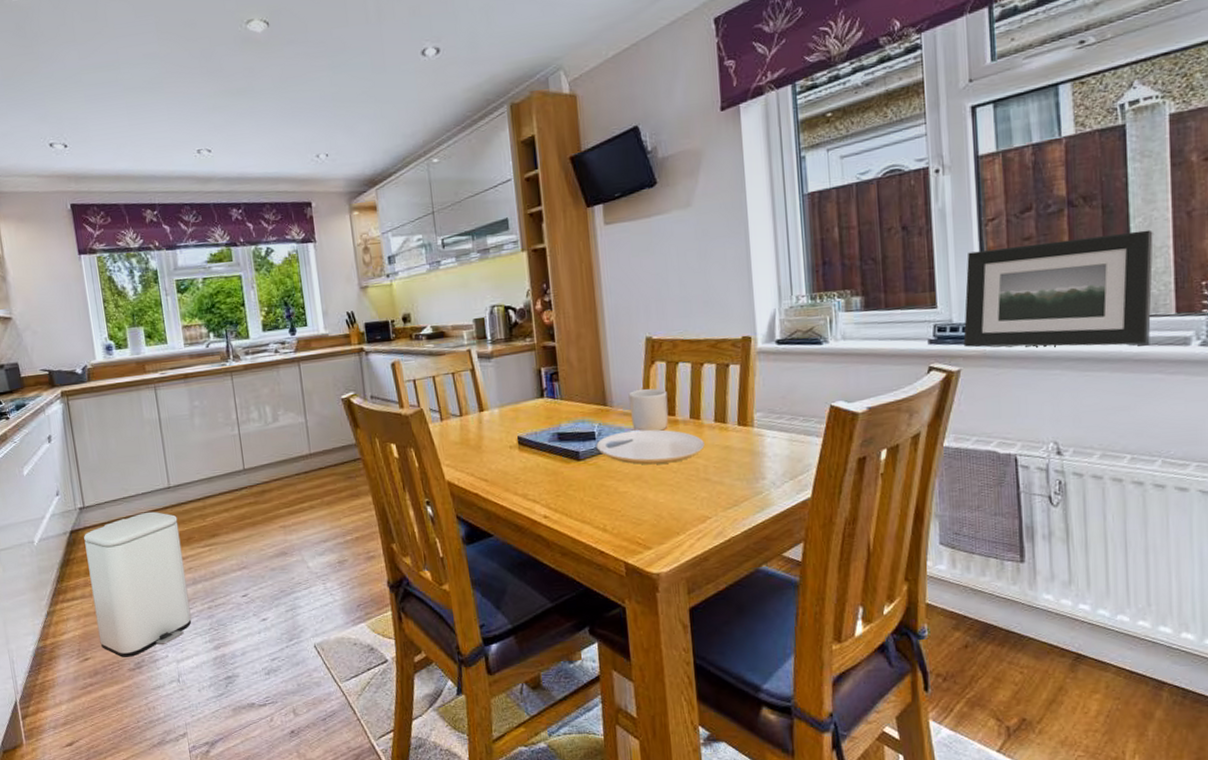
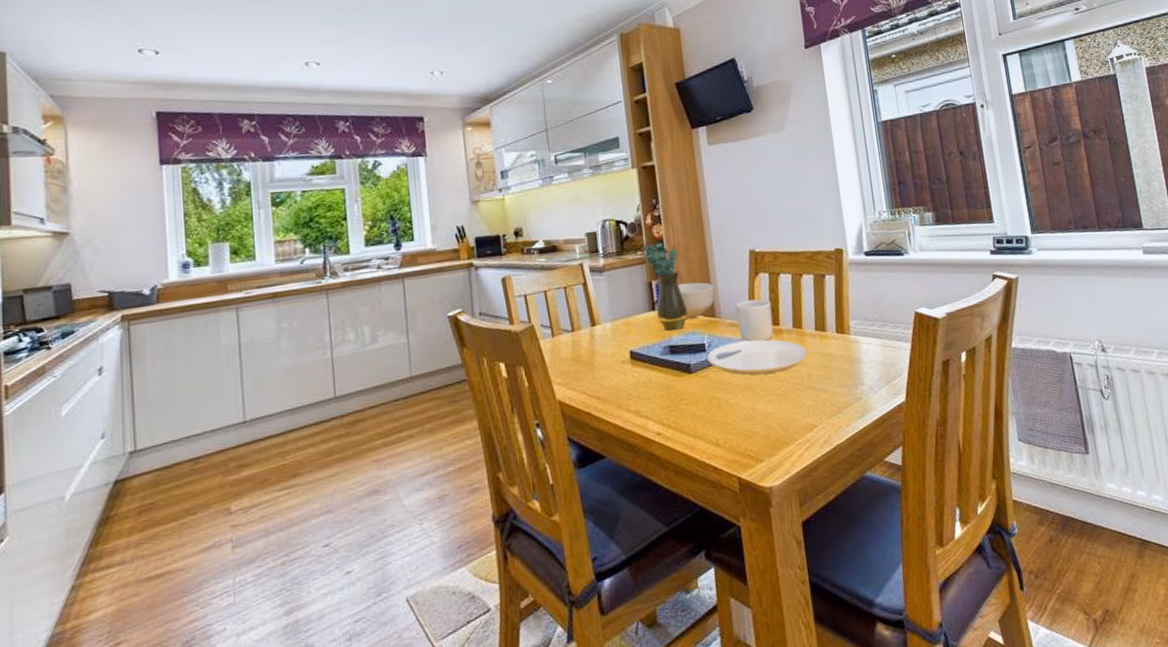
pedal bin: present [84,511,192,657] -> none [131,451,259,637]
vase: none [531,326,579,418] -> present [642,239,689,331]
bowl: none [568,369,607,407] -> present [677,282,715,319]
picture frame: present [963,230,1153,348] -> none [1013,158,1158,257]

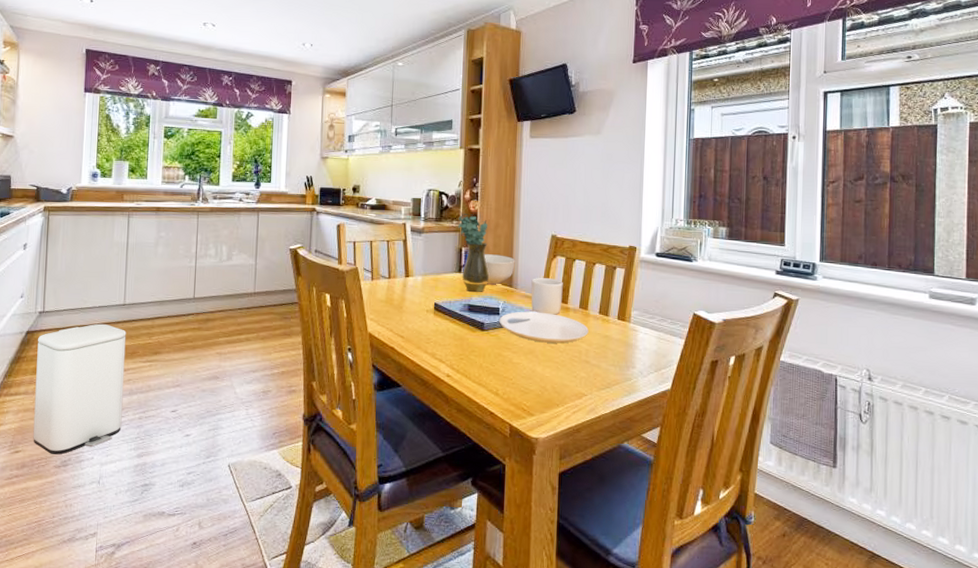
pedal bin: none [131,451,259,637] -> present [33,323,126,455]

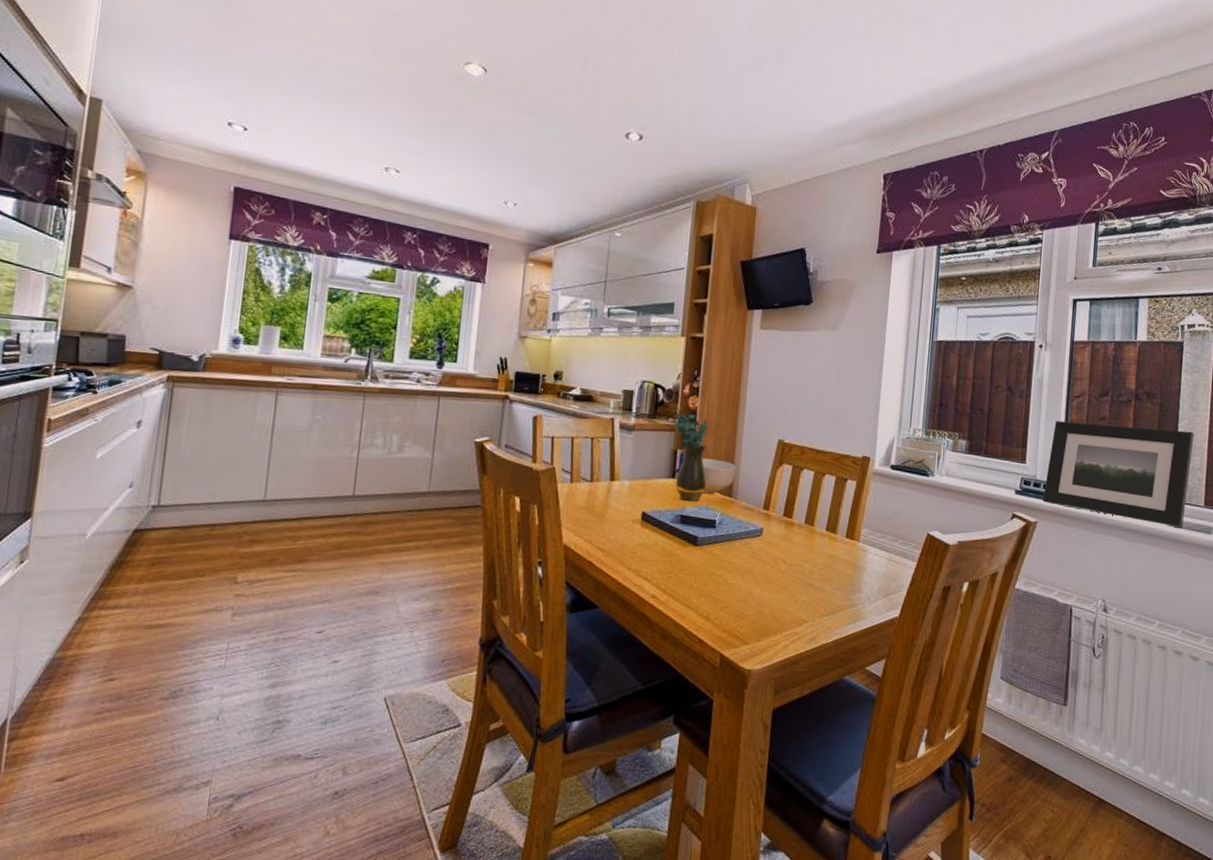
pedal bin: present [33,323,126,455] -> none [134,523,265,684]
plate: present [499,311,589,344] -> none [715,525,814,563]
mug: present [531,278,563,315] -> none [751,487,789,530]
picture frame: none [803,205,953,301] -> present [1042,421,1194,529]

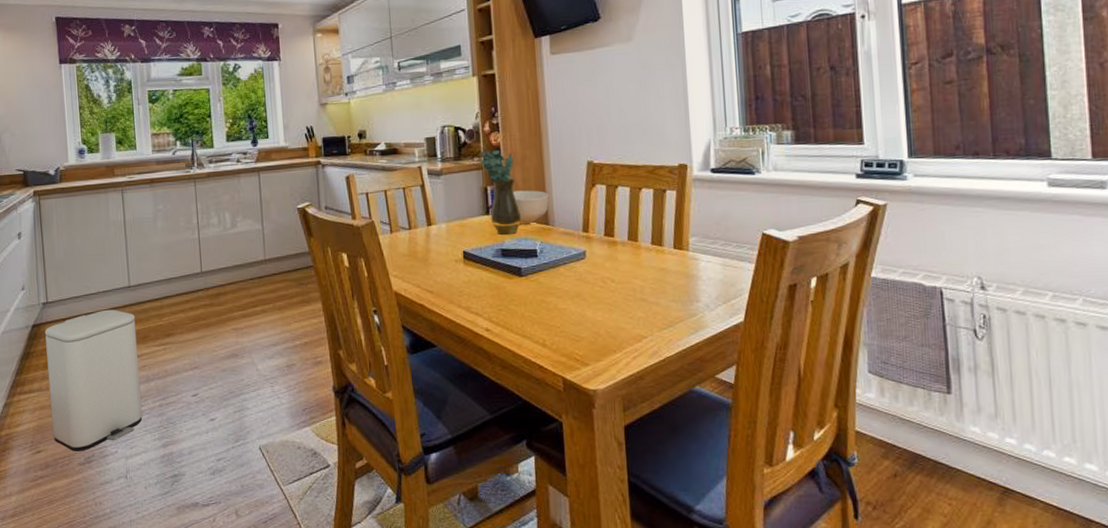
pedal bin: none [134,523,265,684] -> present [45,309,143,451]
picture frame: present [1042,421,1194,529] -> none [889,78,1069,188]

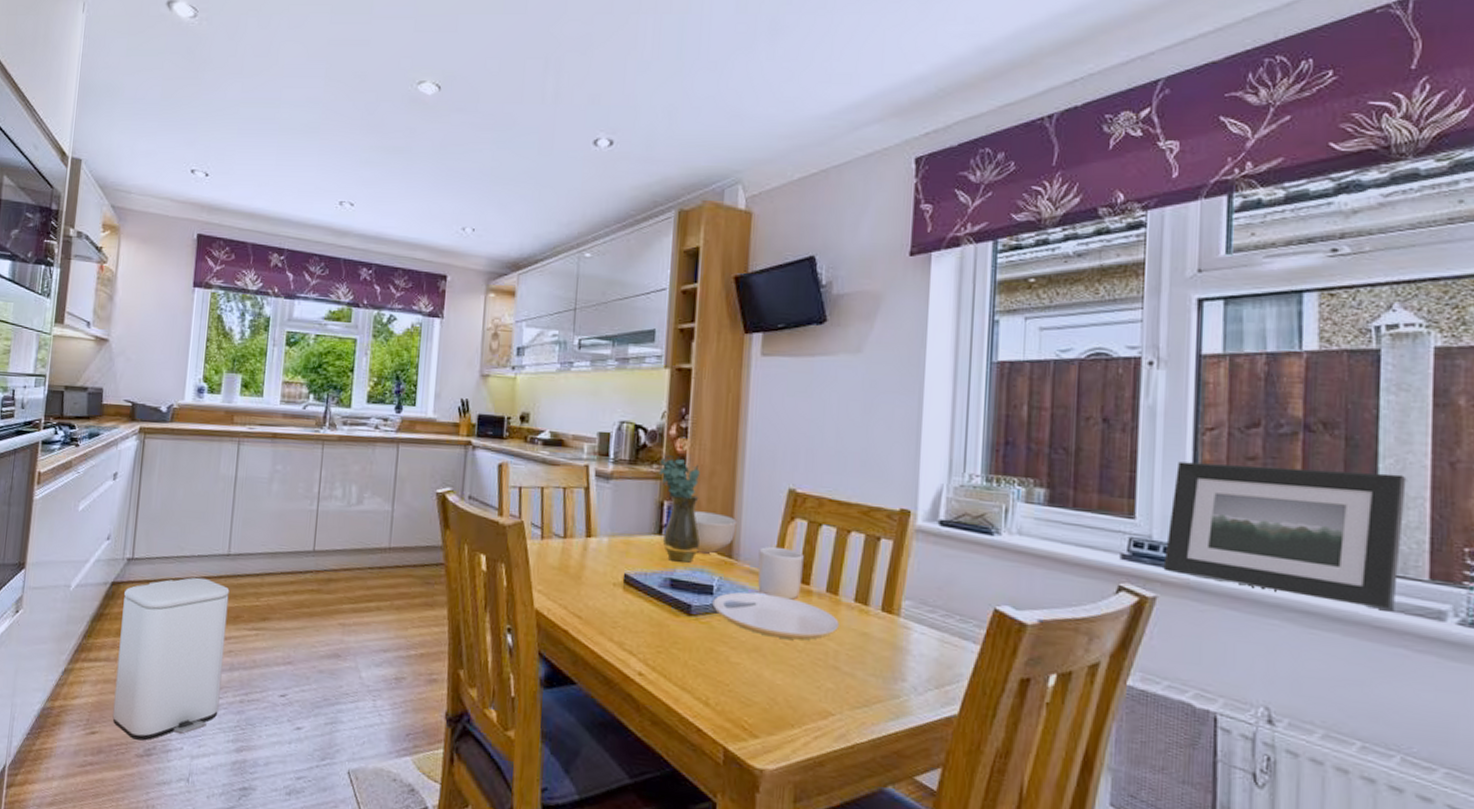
plate: none [538,249,642,283] -> present [712,592,839,640]
mug: none [570,210,608,251] -> present [757,547,804,600]
picture frame: none [889,78,1069,188] -> present [1163,461,1407,612]

